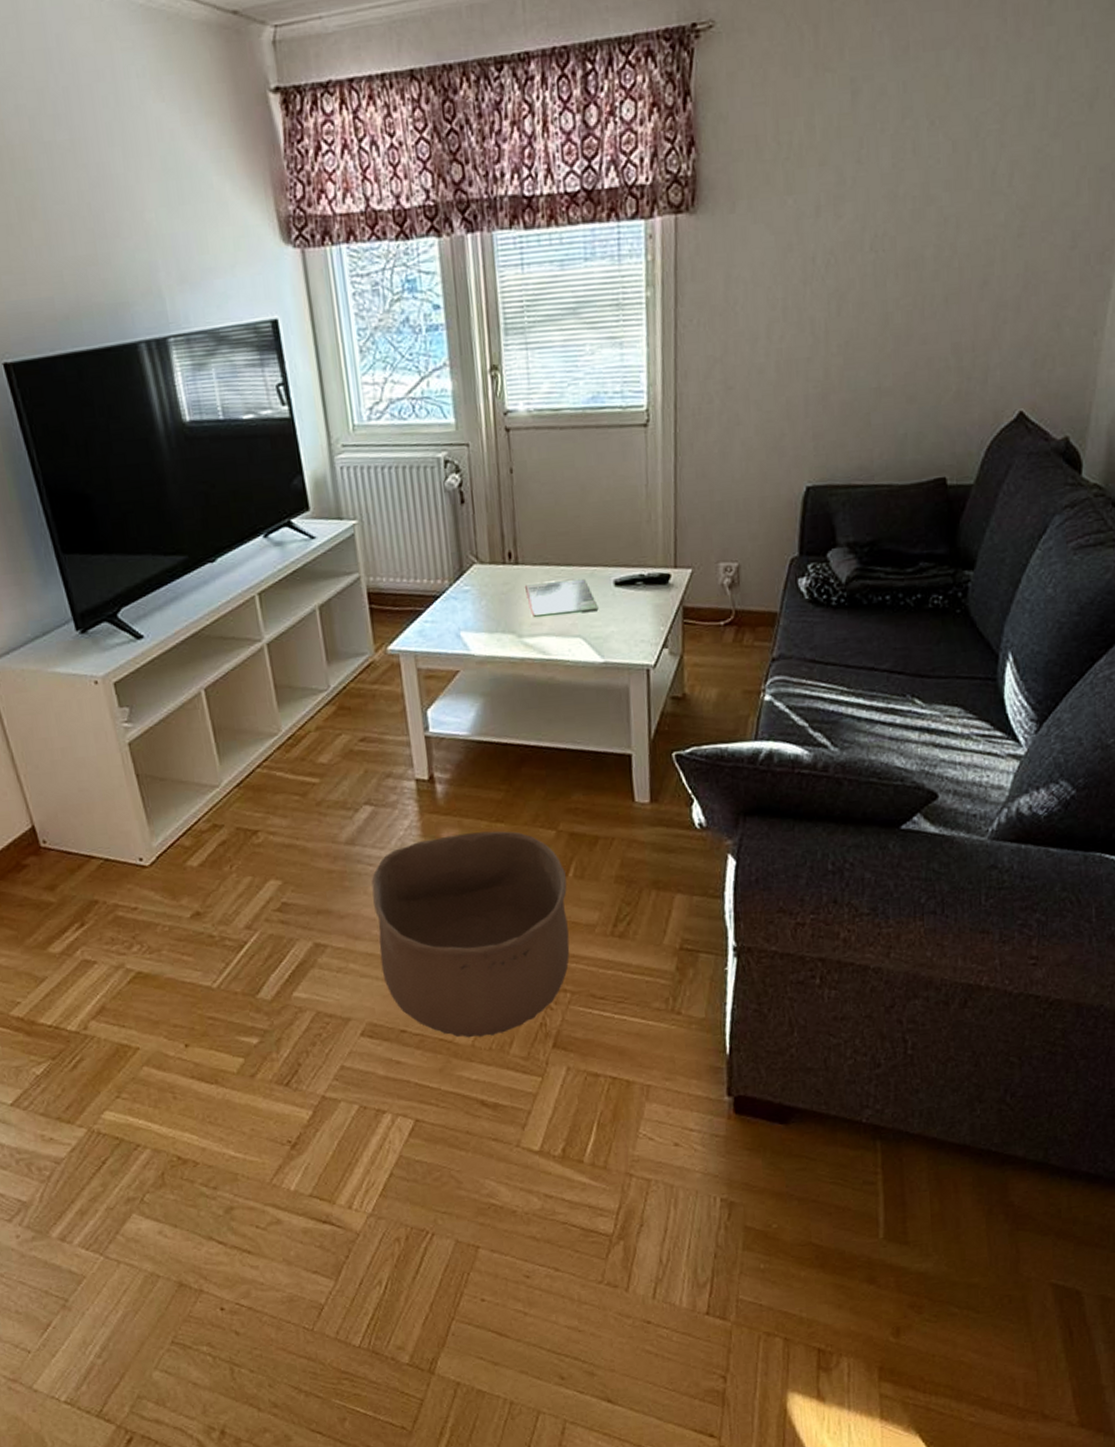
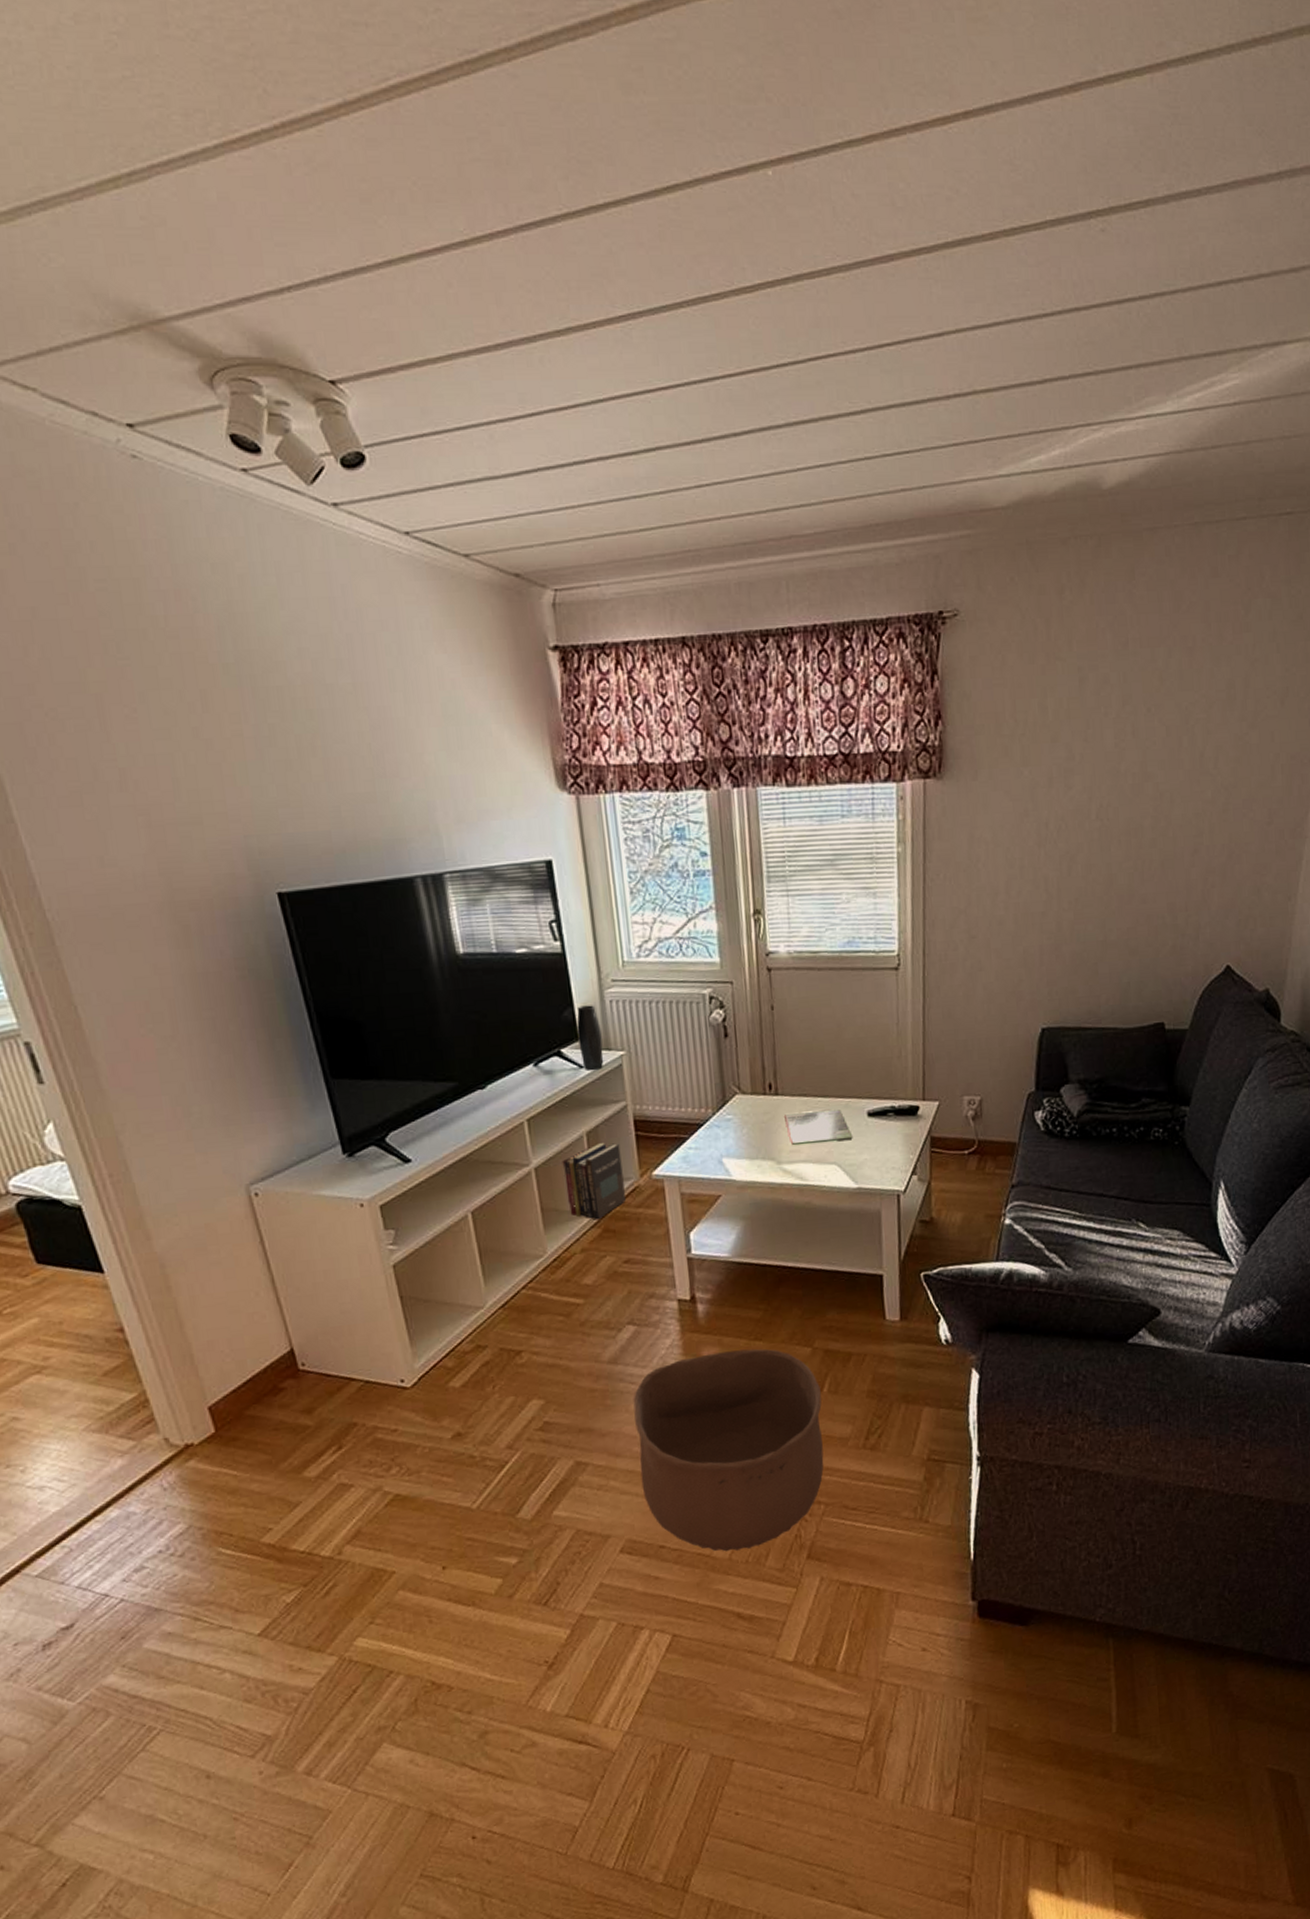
books: none [296,617,362,696] -> present [563,1143,627,1219]
vase: none [306,472,335,542] -> present [576,1005,604,1072]

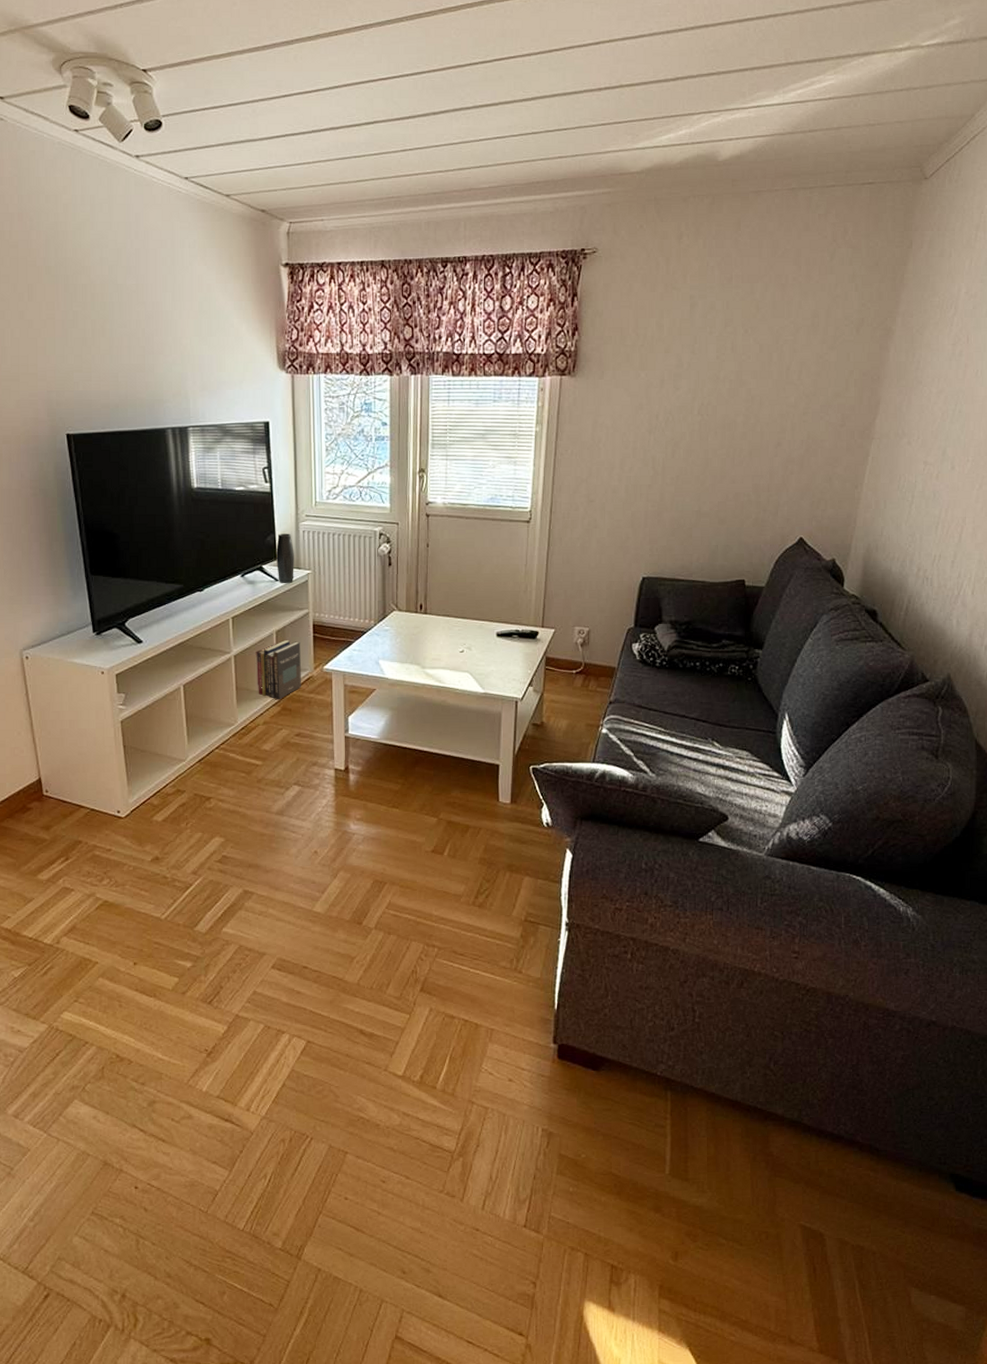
basket: present [633,1349,824,1552] -> none [293,814,442,978]
magazine: present [785,1110,853,1145] -> none [431,629,483,654]

